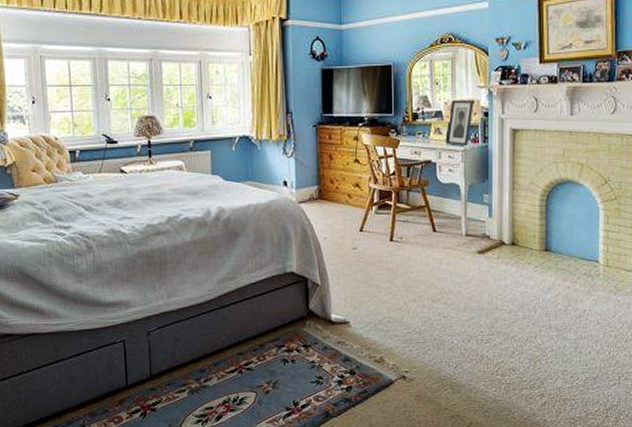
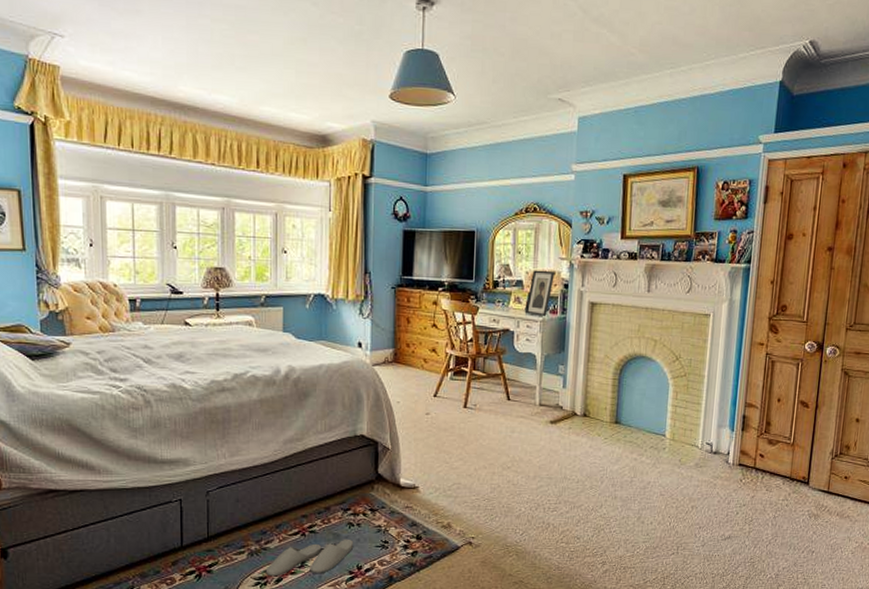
slippers: none [206,375,290,414] -> present [265,538,354,577]

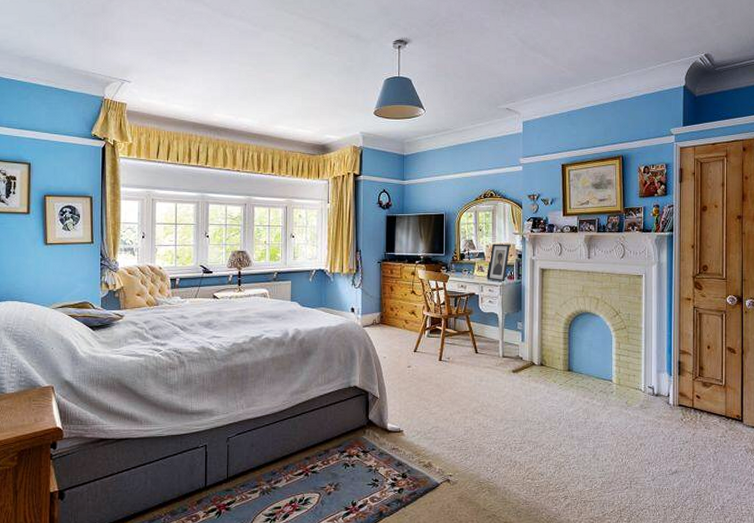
slippers: present [265,538,354,577] -> none [274,478,349,513]

